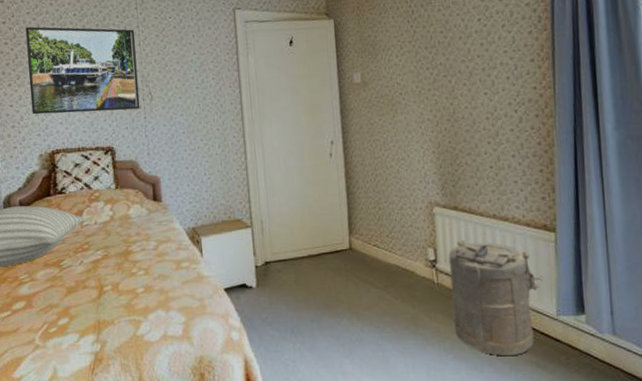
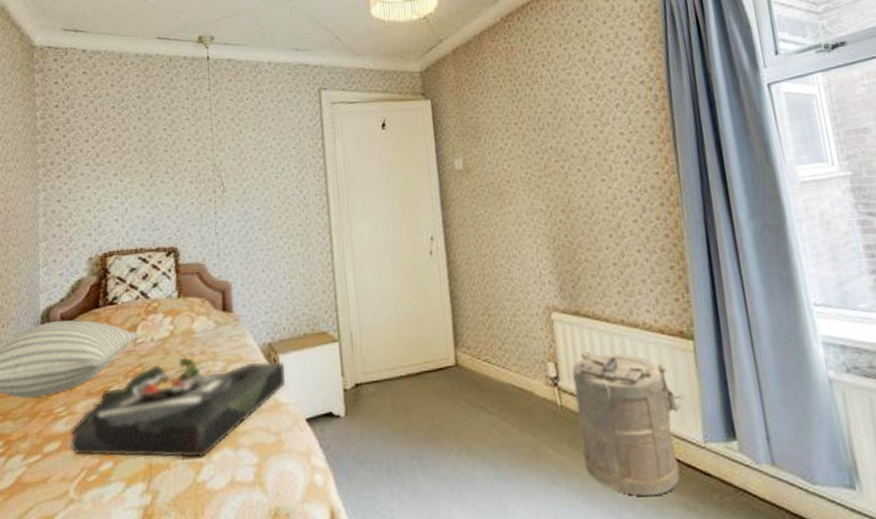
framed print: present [25,26,140,115] -> none [81,110,210,211]
serving tray: none [33,237,207,317] -> present [69,356,285,458]

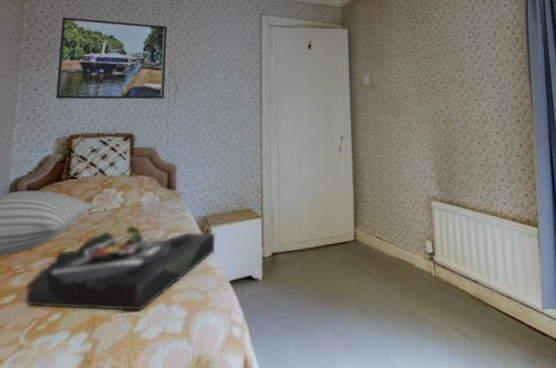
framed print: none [81,110,210,211] -> present [56,17,168,99]
laundry hamper: present [572,351,685,497] -> none [445,233,530,352]

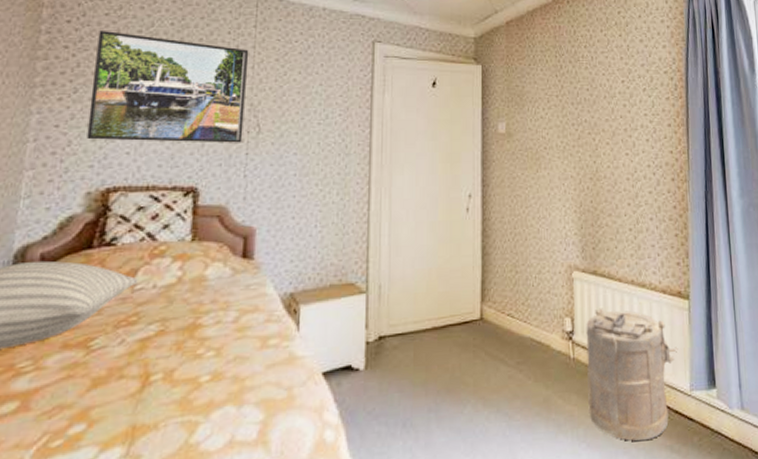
serving tray: present [23,225,215,312] -> none [31,305,305,418]
laundry hamper: none [445,233,530,352] -> present [586,308,678,441]

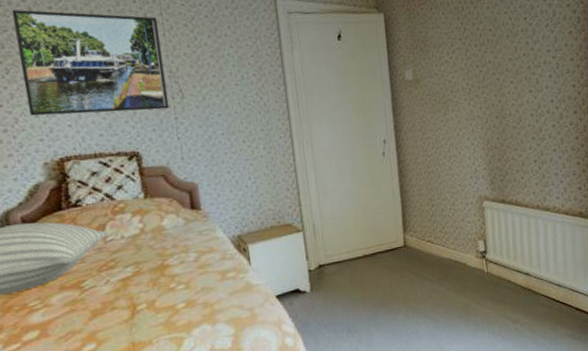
laundry hamper: present [586,308,678,441] -> none [497,230,579,333]

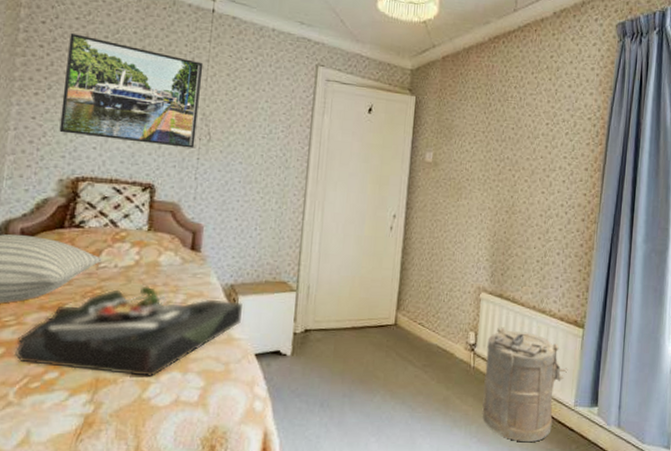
serving tray: none [48,250,256,341] -> present [14,285,242,378]
laundry hamper: none [497,230,579,333] -> present [482,327,568,443]

